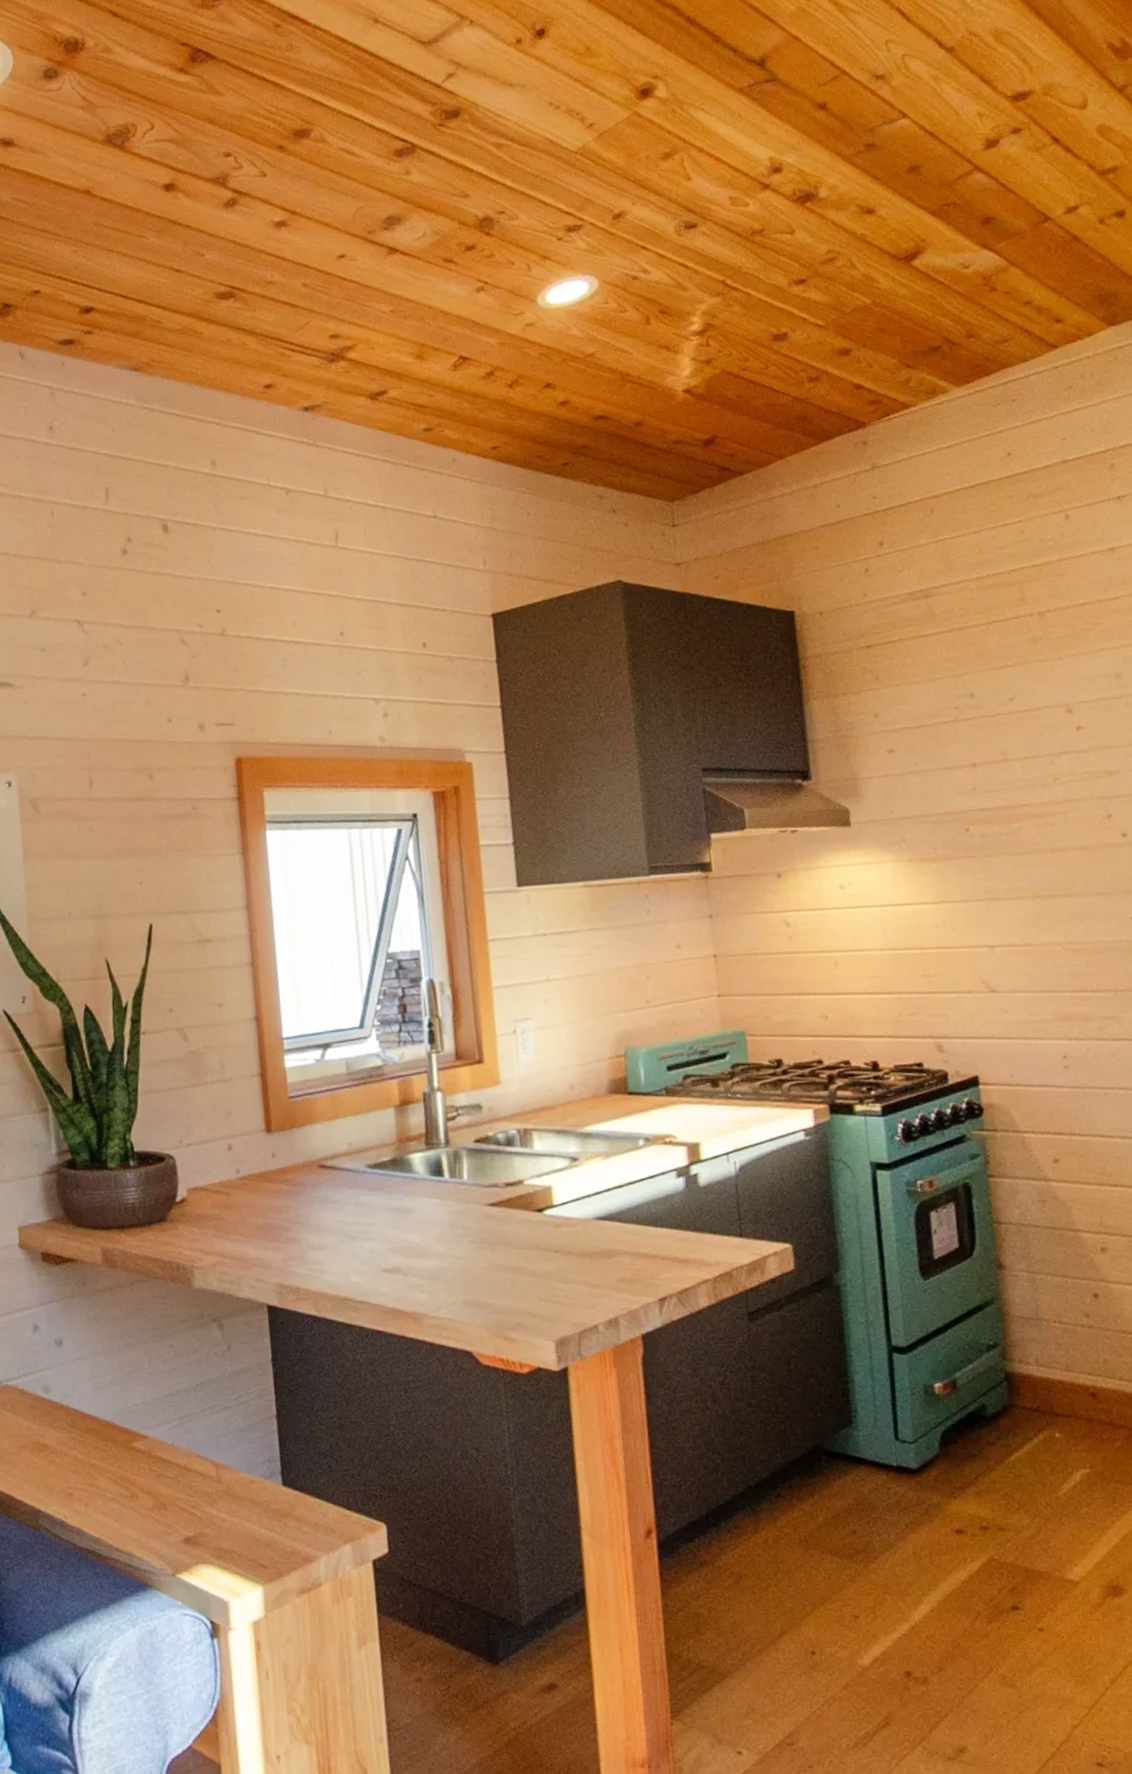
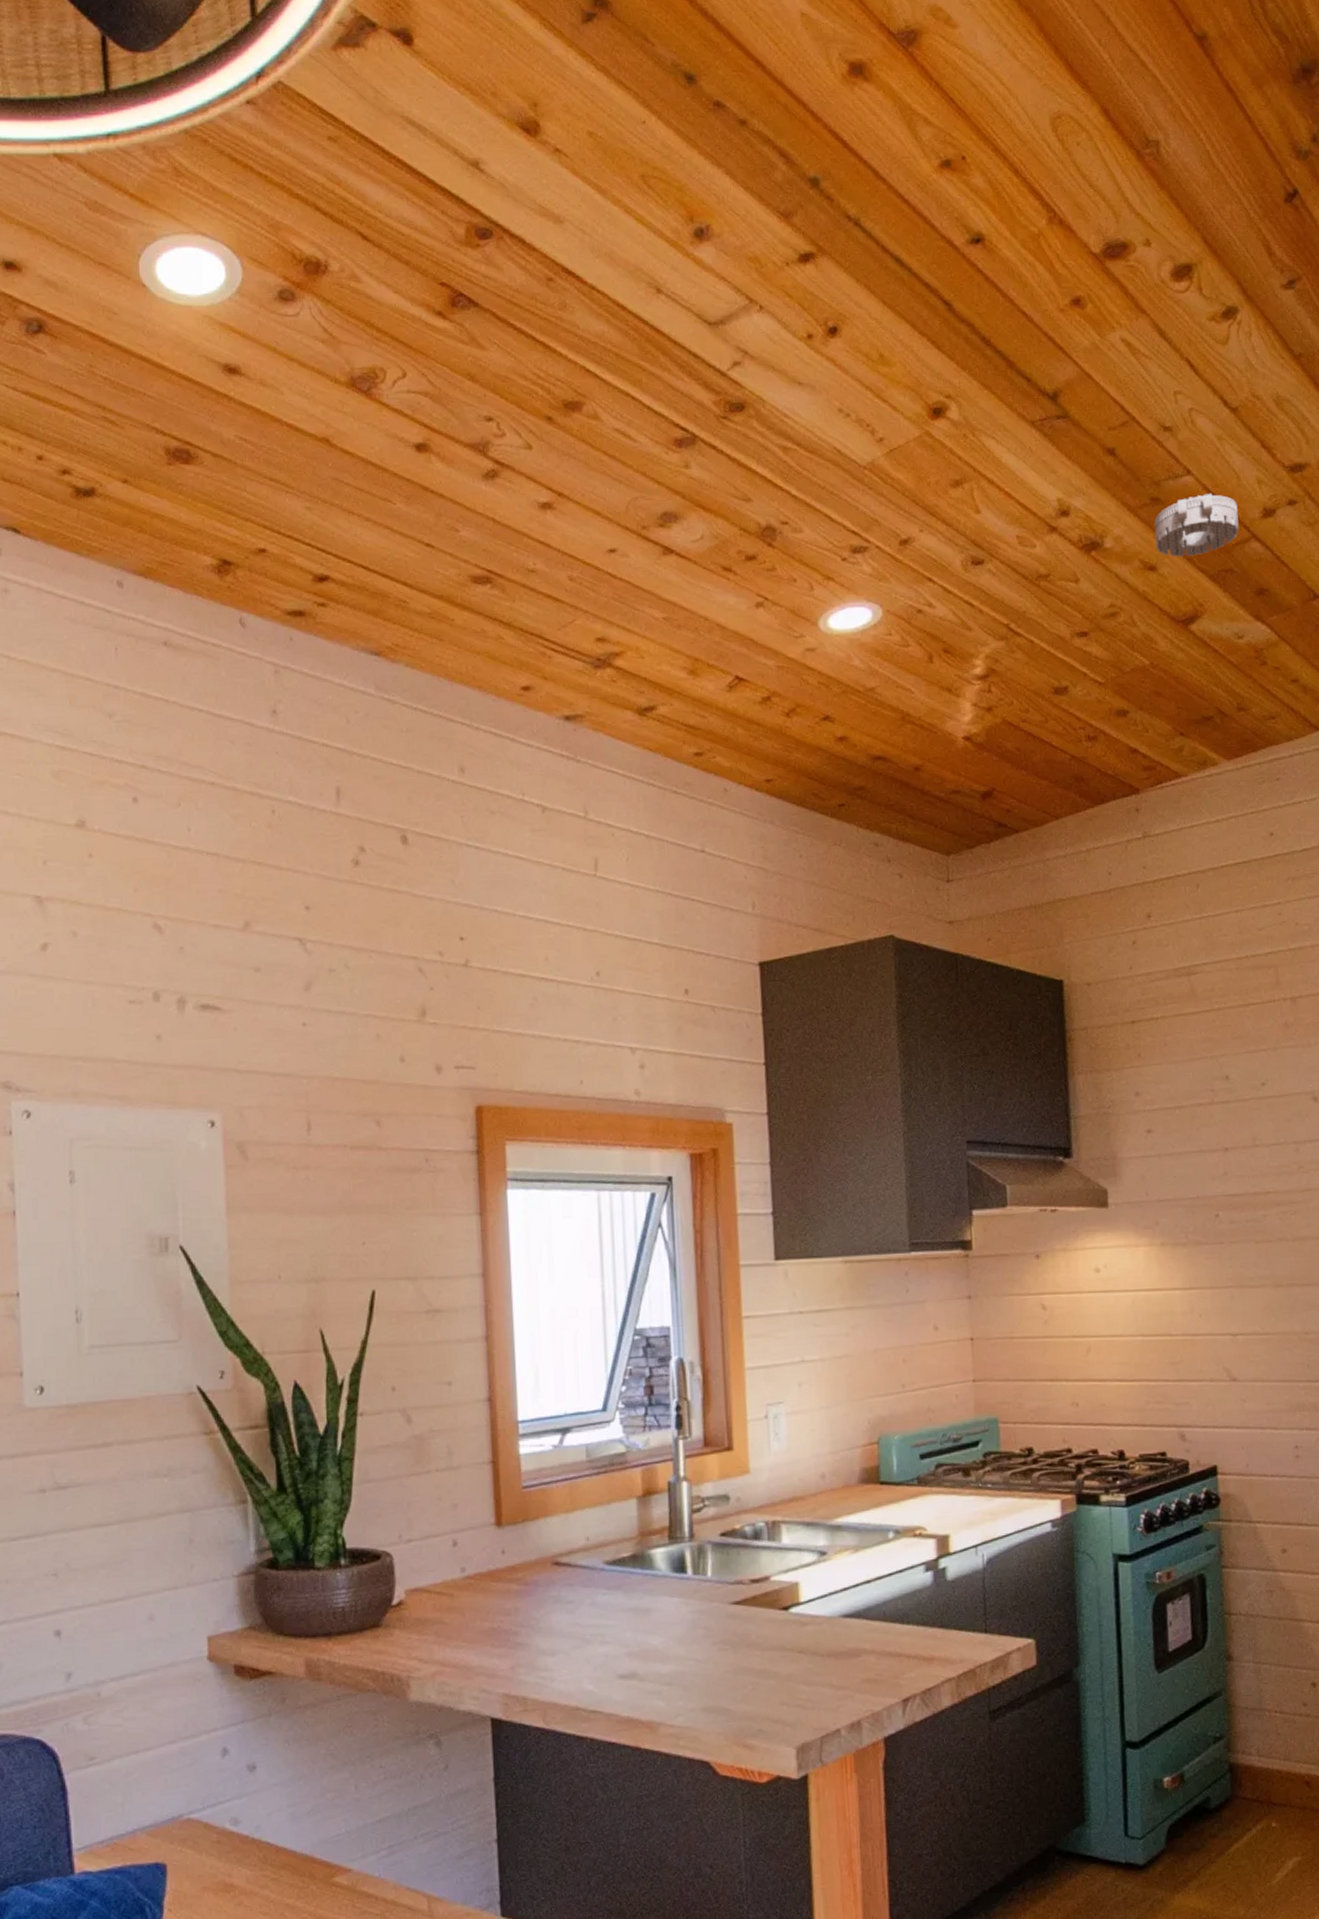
smoke detector: none [870,132,961,198] -> present [1154,493,1239,557]

